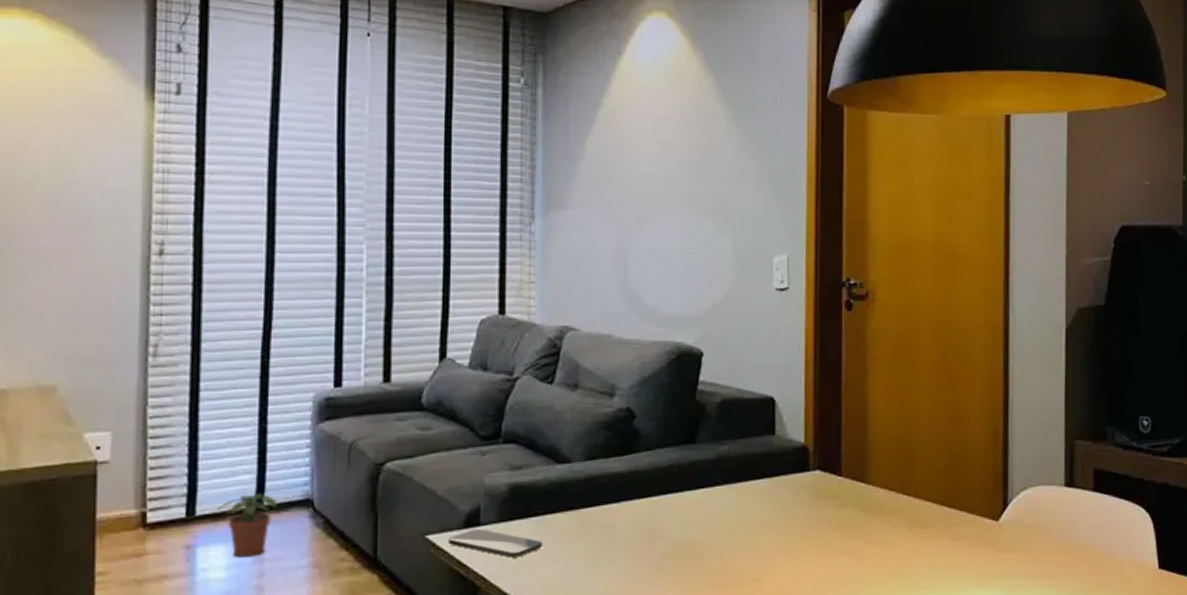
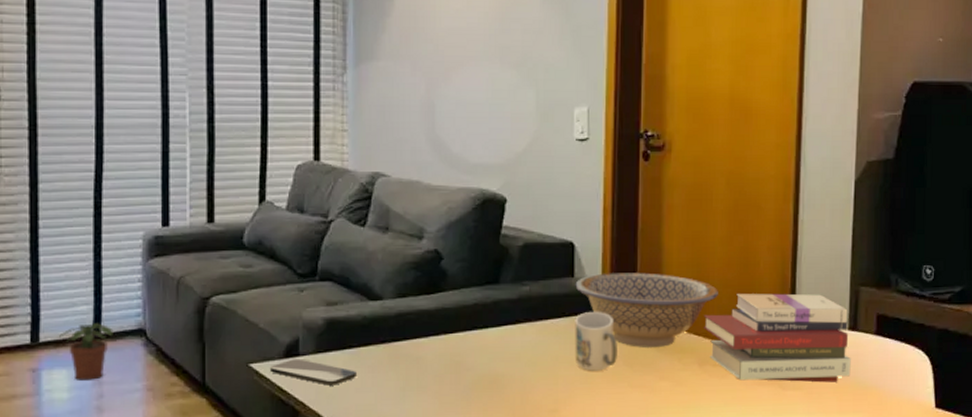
bowl: none [776,429,928,509] -> present [575,272,718,347]
mug: none [776,472,822,536] -> present [575,312,617,371]
books: none [913,449,1069,544] -> present [704,293,851,382]

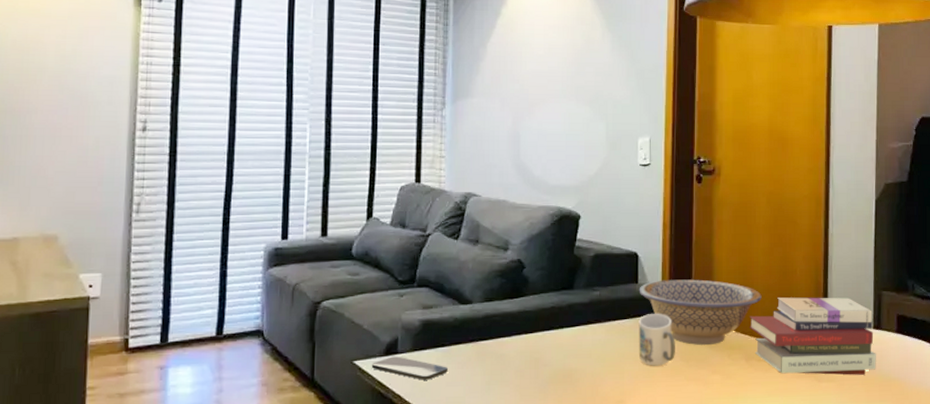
potted plant: present [59,323,114,380] -> none [186,325,235,377]

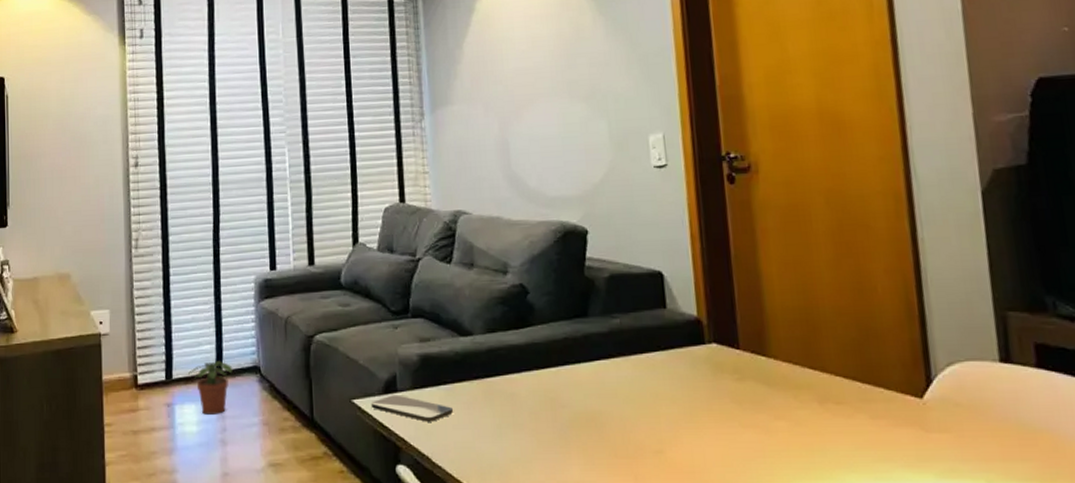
potted plant: none [186,325,235,377] -> present [188,361,233,415]
mug: present [638,314,675,366] -> none [672,345,724,409]
bowl: present [639,279,762,345] -> none [668,301,832,383]
books: present [750,297,876,375] -> none [818,321,1011,424]

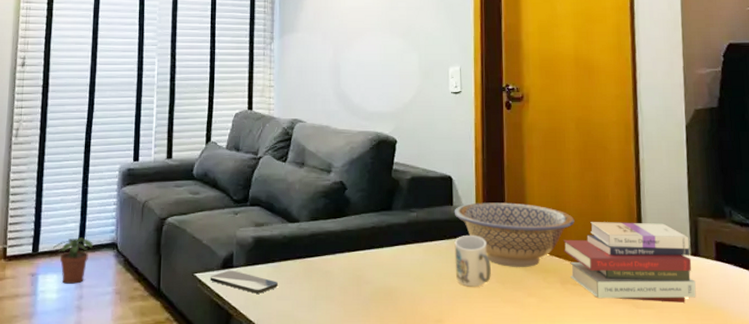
bowl: none [668,301,832,383] -> present [454,202,575,267]
mug: none [672,345,724,409] -> present [454,236,491,287]
books: none [818,321,1011,424] -> present [563,222,696,303]

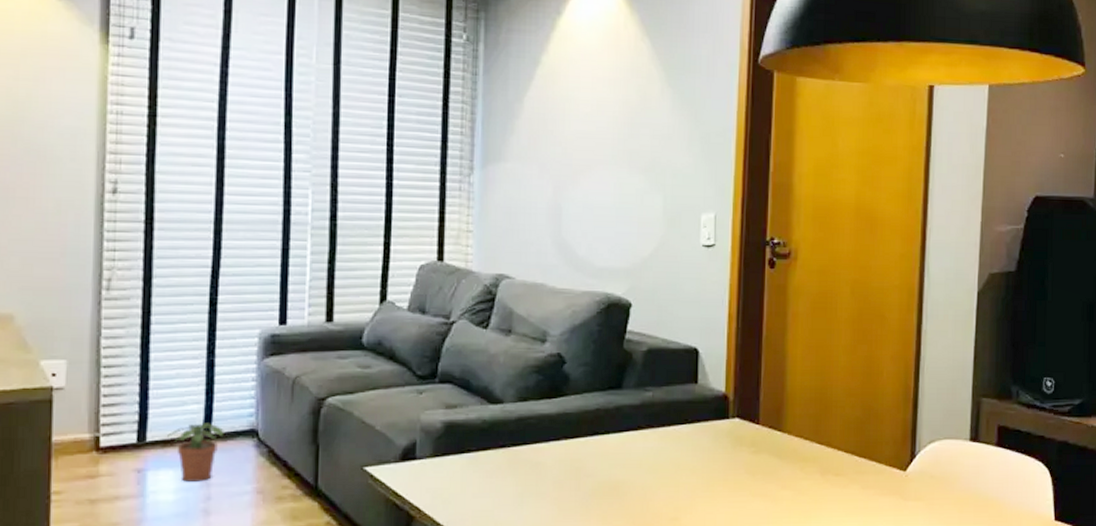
smartphone: present [210,270,279,294] -> none [385,462,475,490]
bowl: present [454,202,575,267] -> none [698,380,842,456]
mug: present [454,236,491,287] -> none [696,419,740,479]
books: present [563,222,696,303] -> none [826,403,972,494]

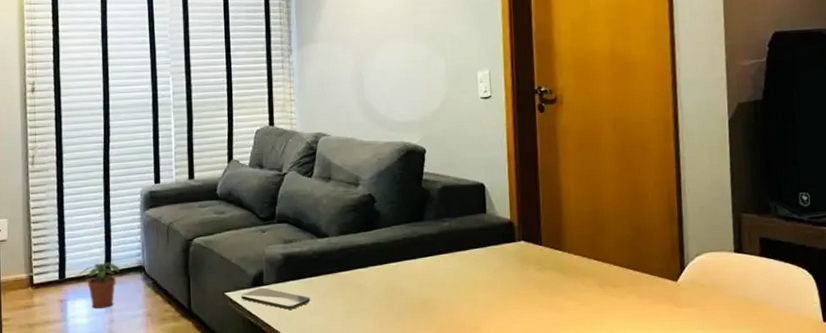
smartphone: none [385,462,475,490] -> present [241,287,311,310]

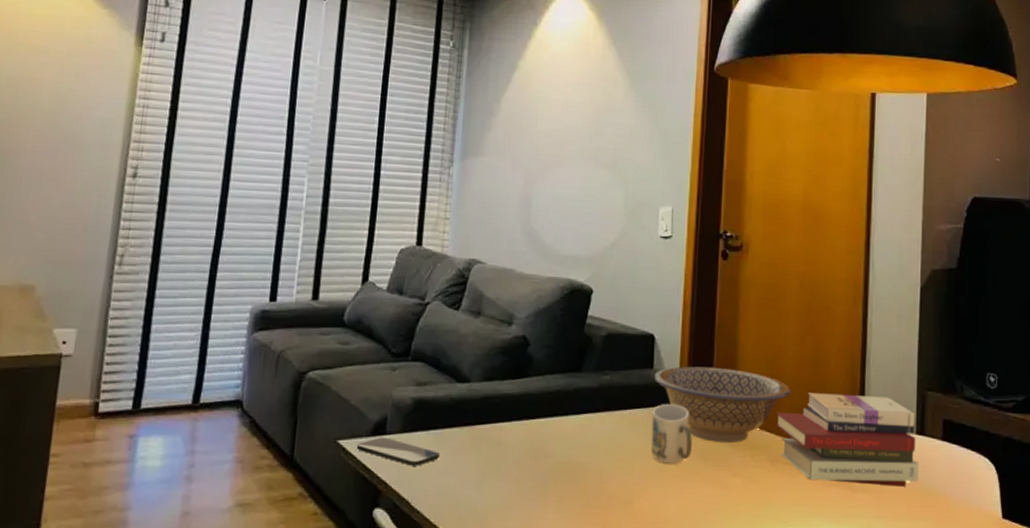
potted plant: present [80,262,120,308] -> none [160,392,212,449]
bowl: none [487,207,613,272] -> present [654,366,791,442]
mug: none [489,242,528,294] -> present [650,404,692,464]
books: none [602,221,740,300] -> present [776,393,919,487]

